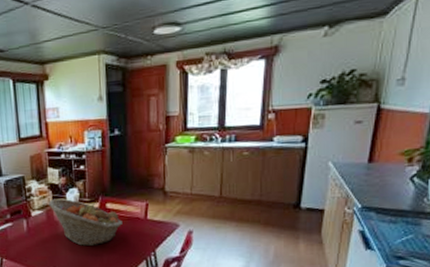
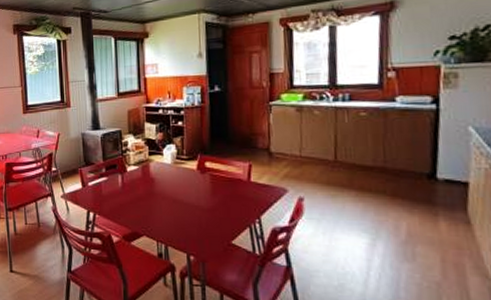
fruit basket: present [49,198,123,246] -> none [145,154,223,207]

